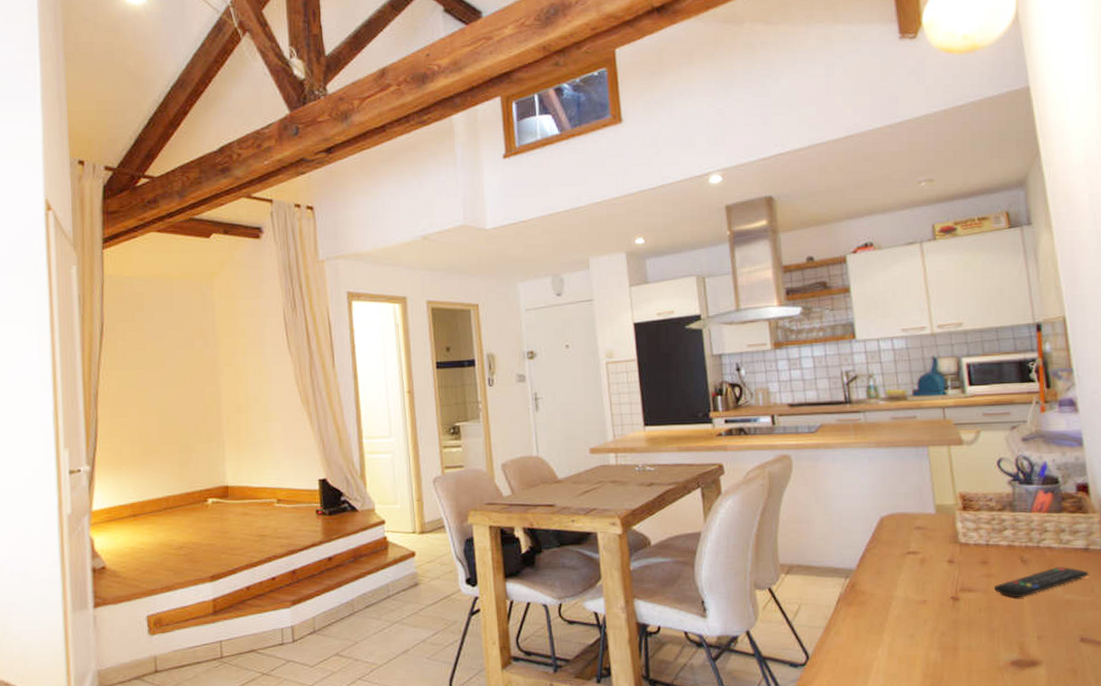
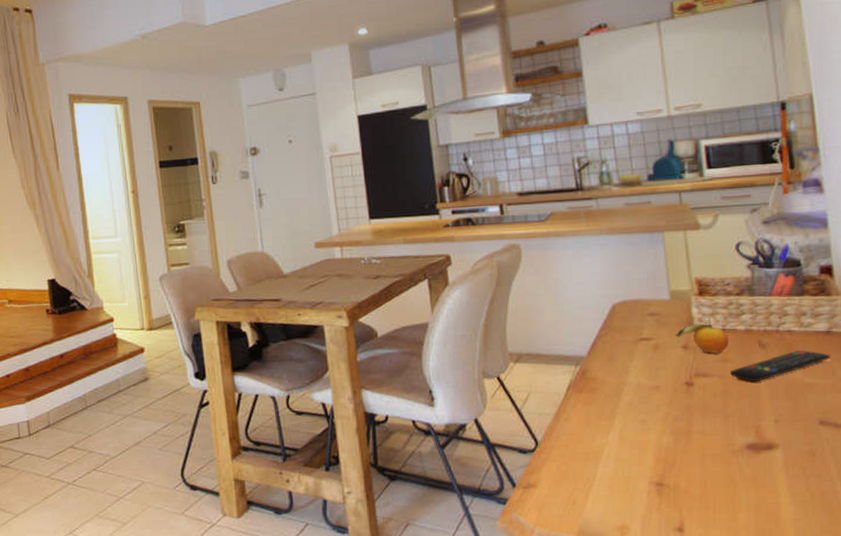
fruit: none [940,532,992,569] -> present [674,318,728,354]

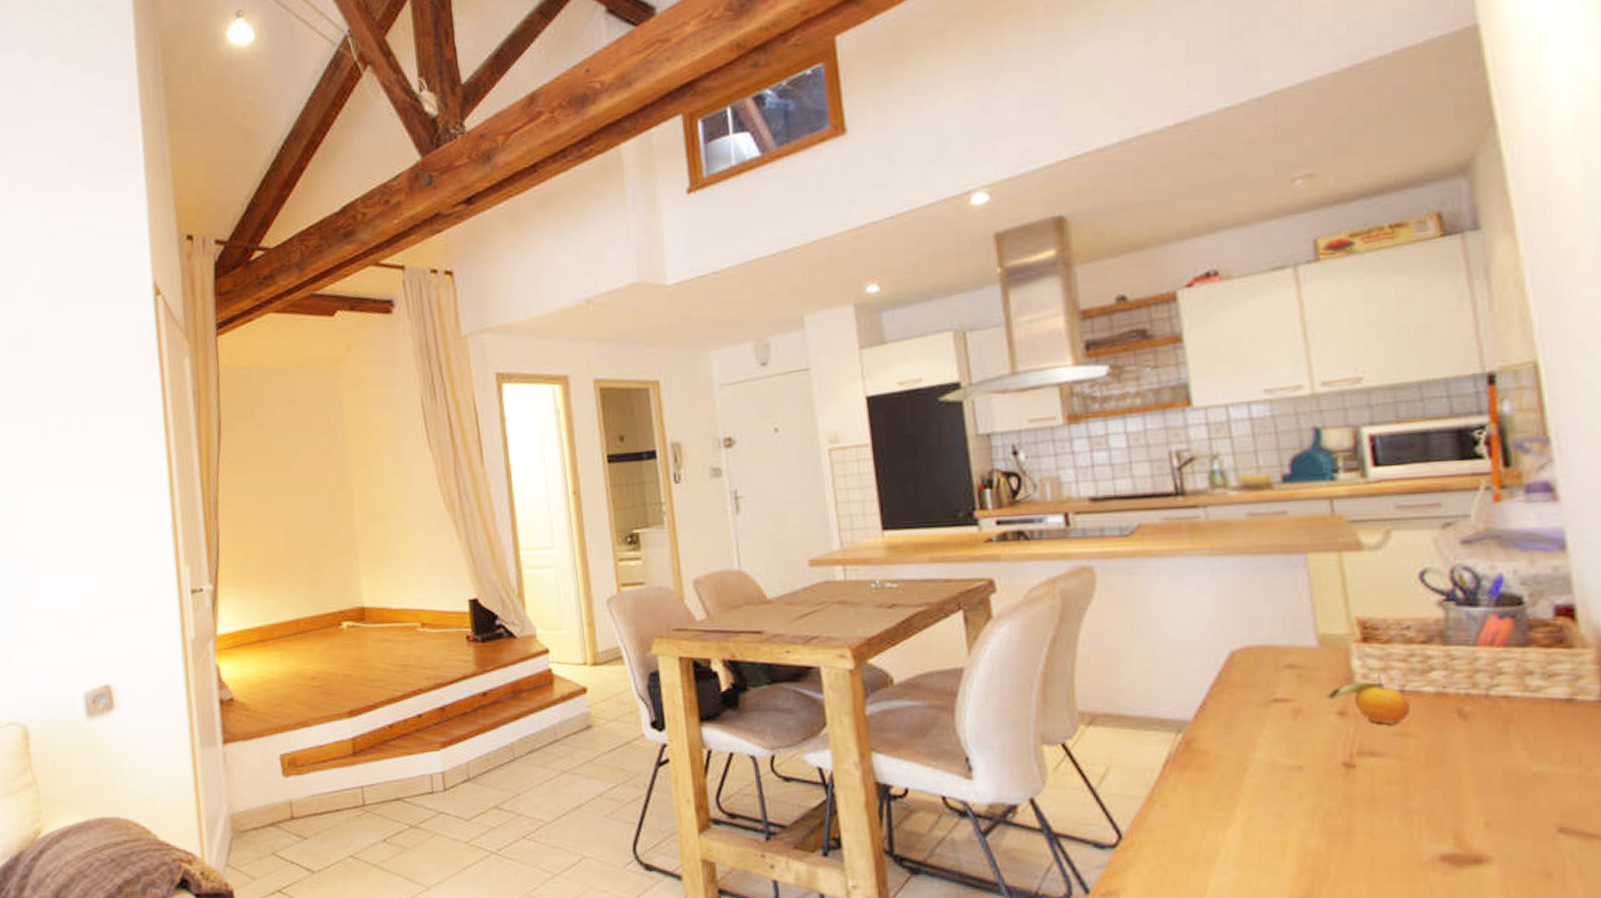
remote control: present [730,349,830,383] -> none [1413,723,1574,768]

